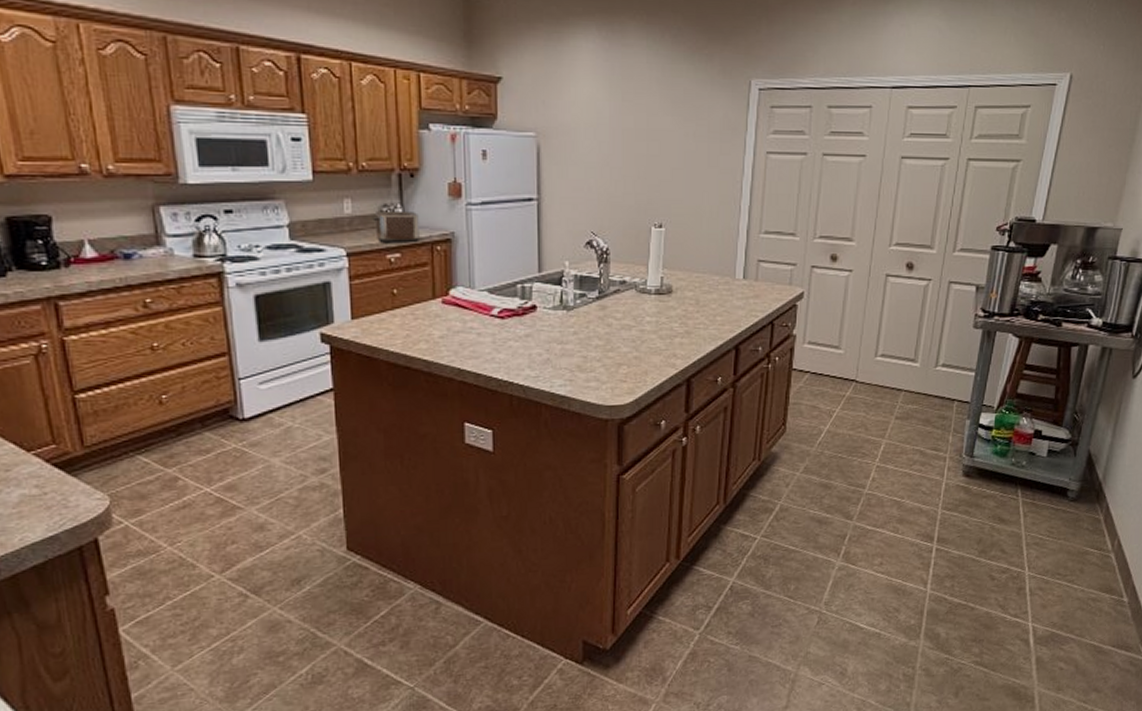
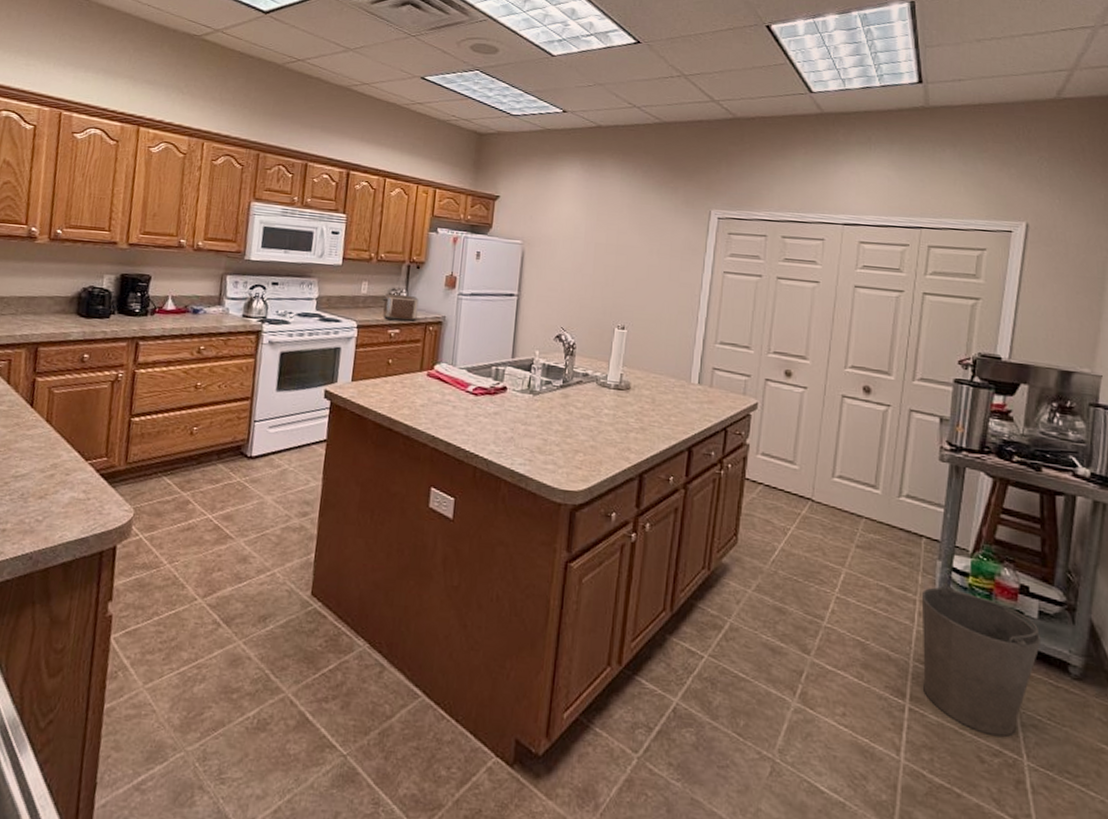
bucket: none [949,439,1048,558] -> present [921,583,1042,738]

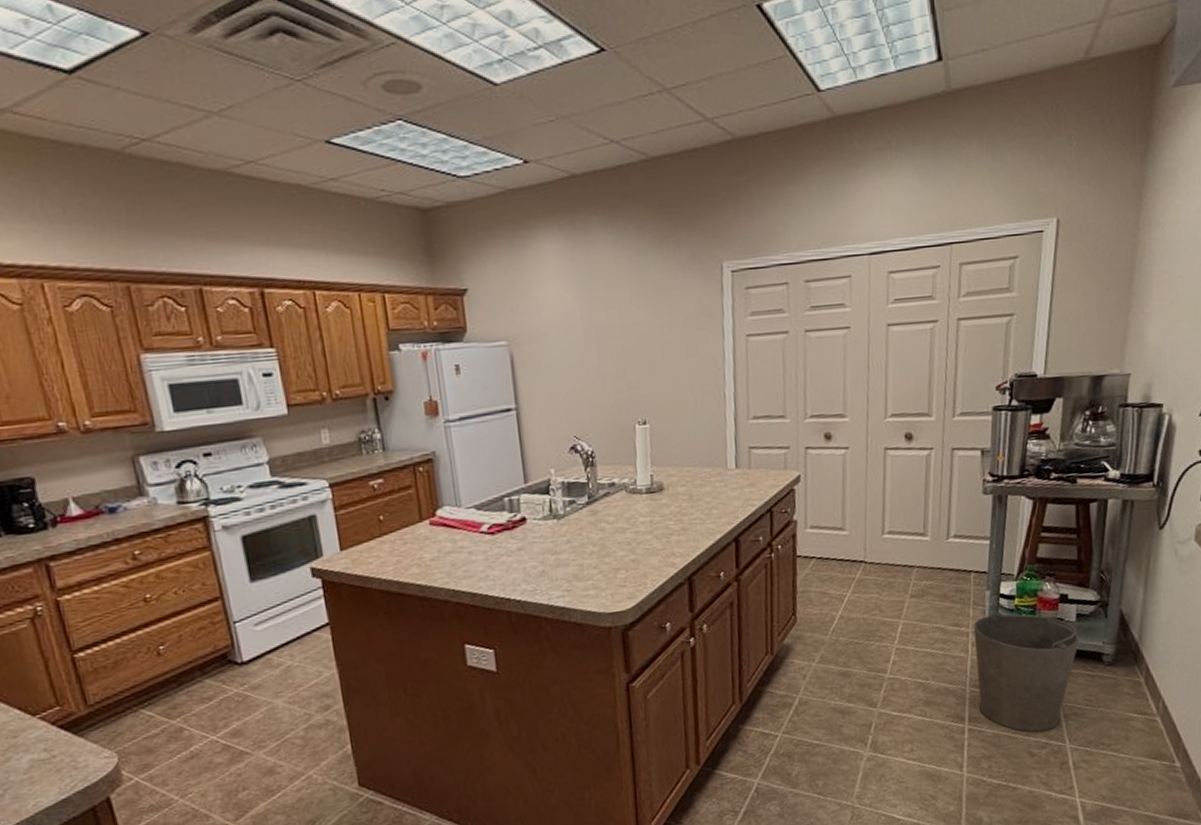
toaster: present [382,293,419,322] -> none [351,434,401,470]

